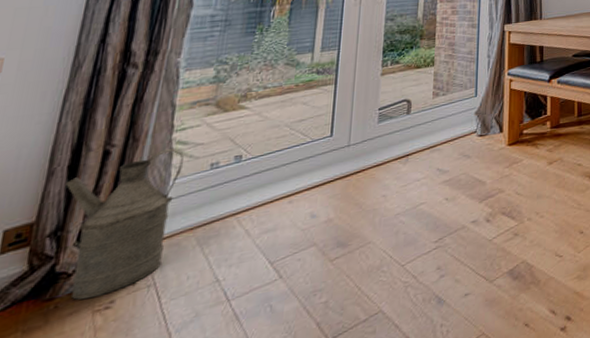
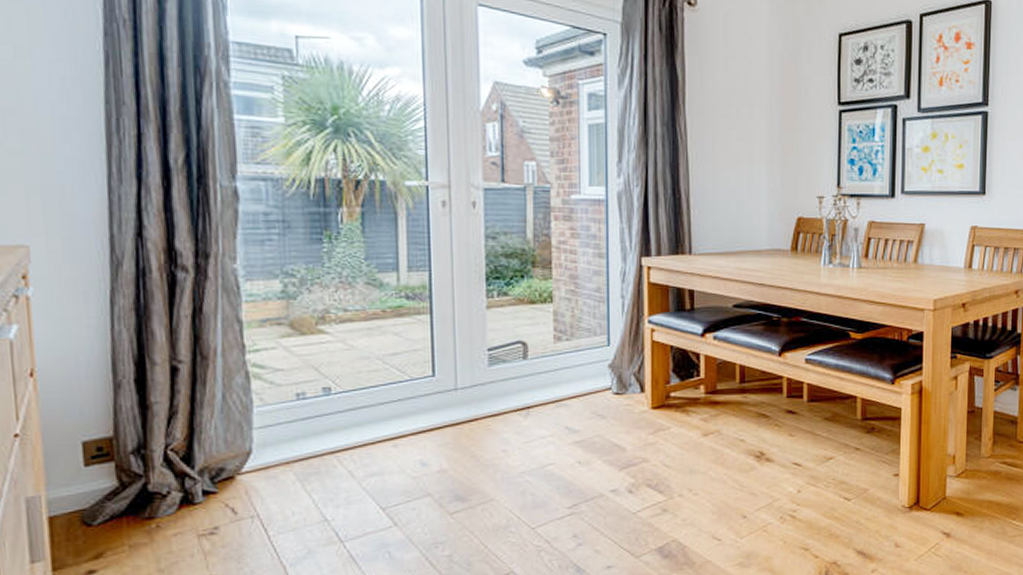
watering can: present [64,148,184,300] -> none [135,371,264,523]

